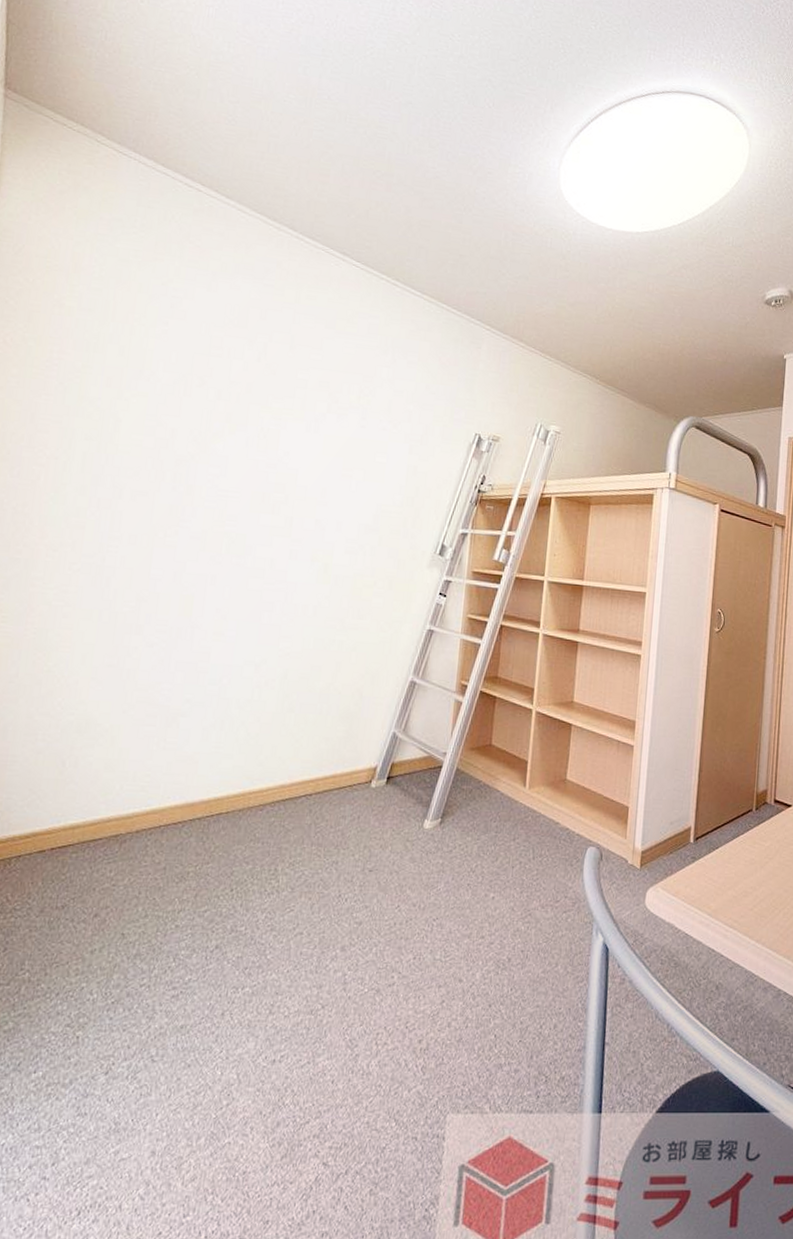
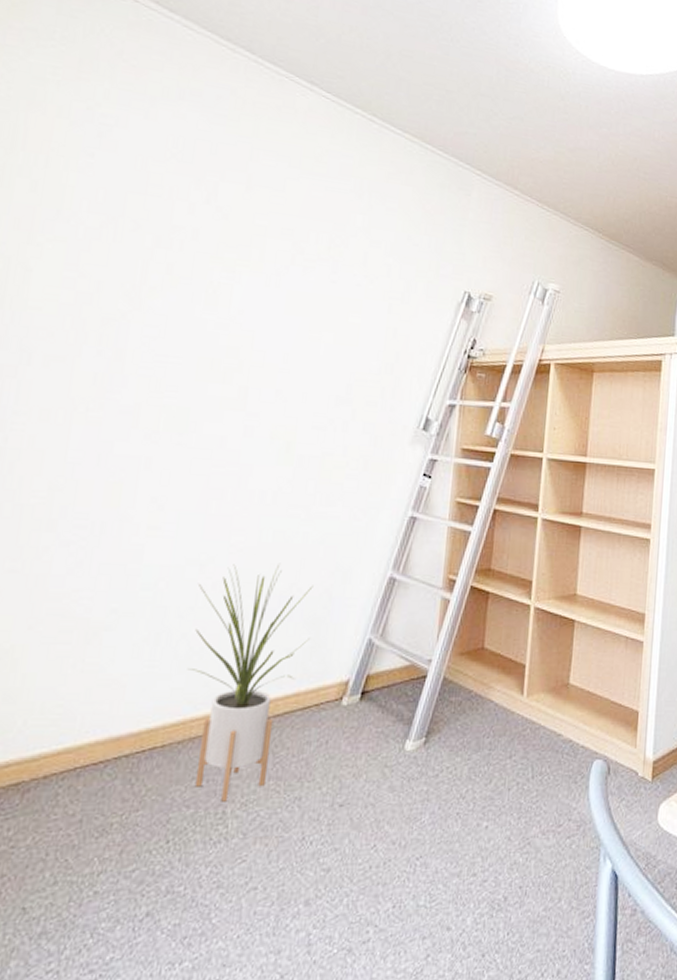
house plant: none [246,666,347,861] -> present [187,564,314,802]

